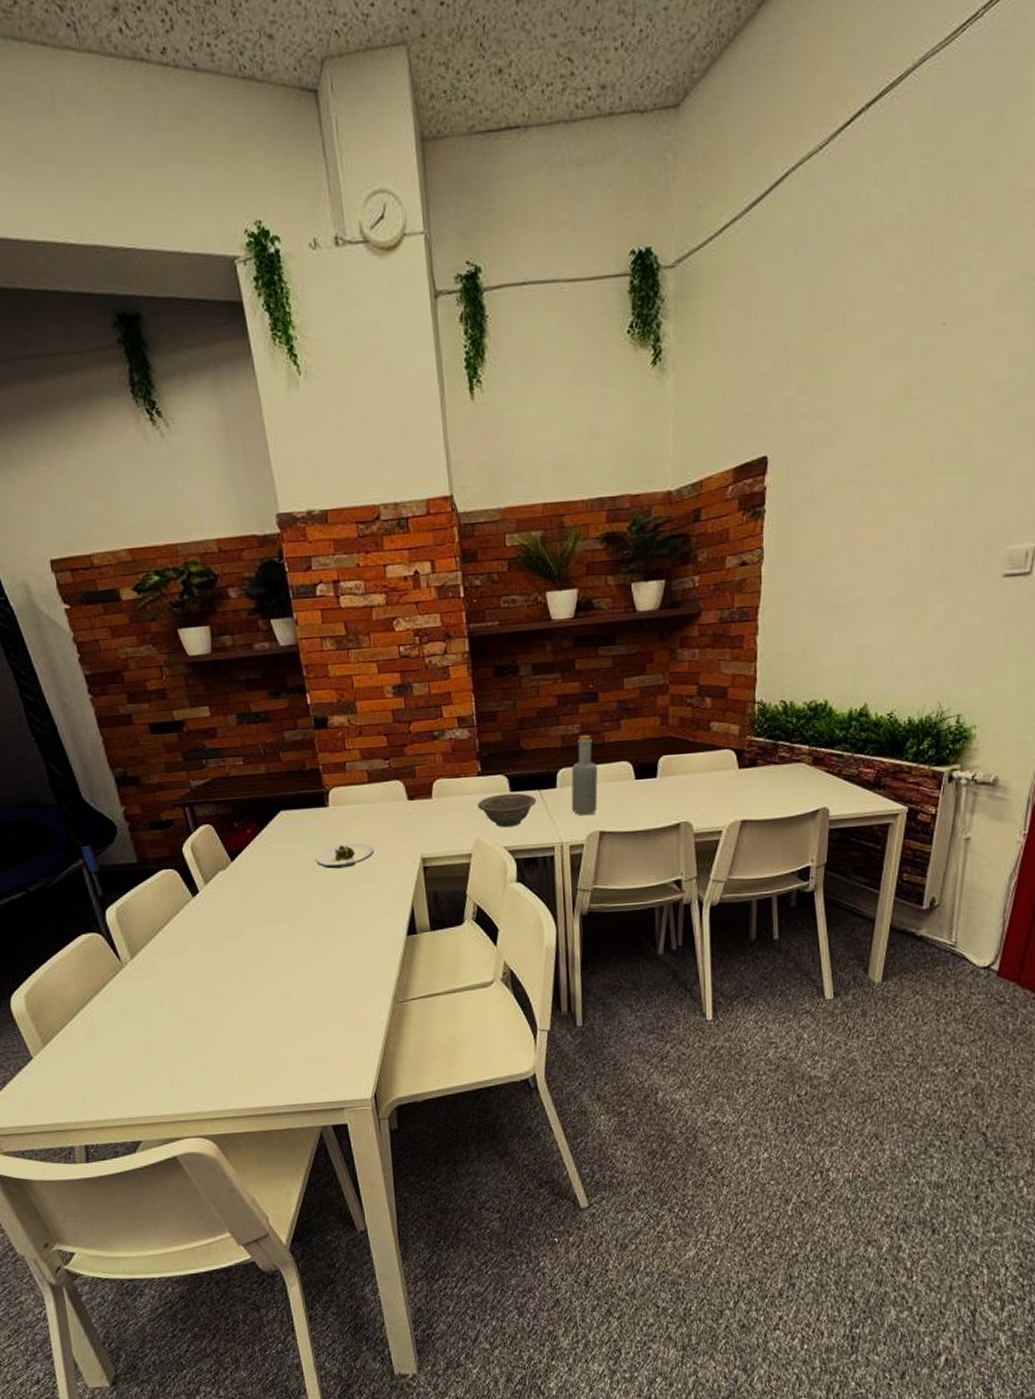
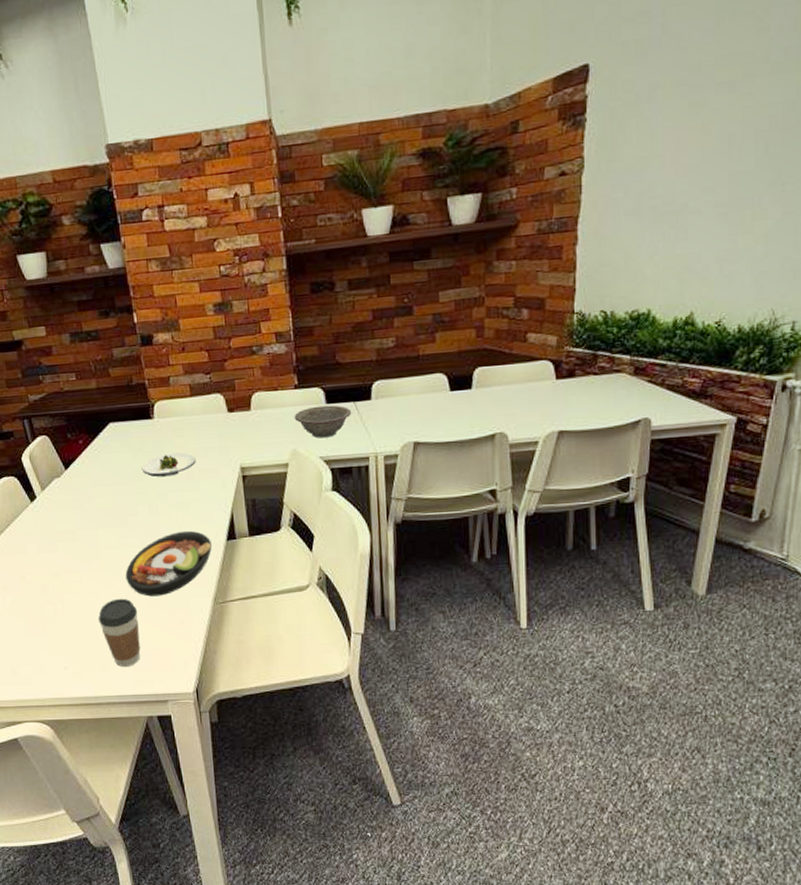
coffee cup: none [268,999,314,1074] -> present [98,598,141,667]
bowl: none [297,925,392,997] -> present [125,530,213,597]
bottle: present [571,734,598,816] -> none [385,347,413,427]

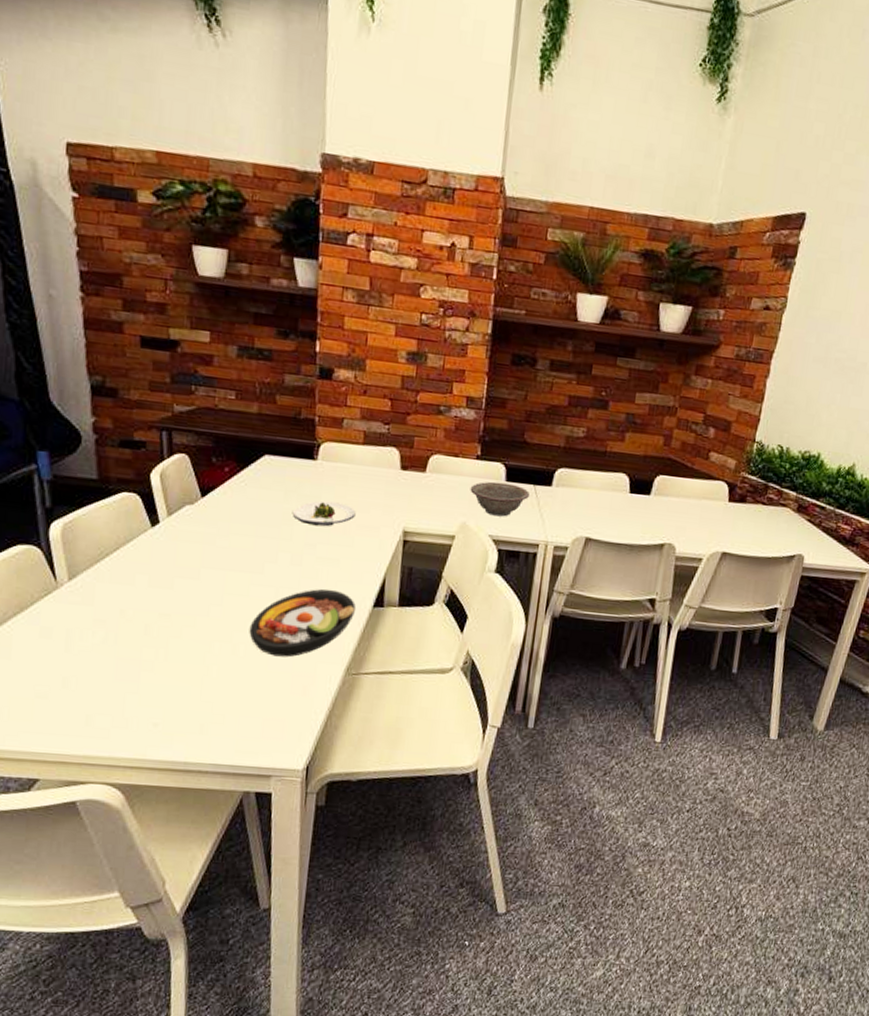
coffee cup: present [98,598,141,667] -> none [207,653,255,732]

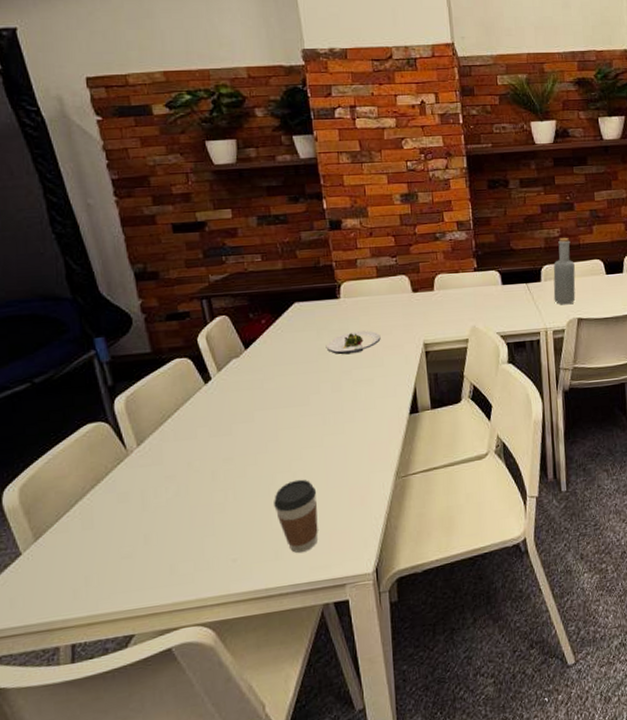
coffee cup: none [207,653,255,732] -> present [274,479,318,553]
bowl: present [249,588,357,658] -> none [305,406,396,476]
decorative bowl: present [470,481,531,517] -> none [473,286,525,316]
bottle: none [562,439,596,520] -> present [553,237,576,305]

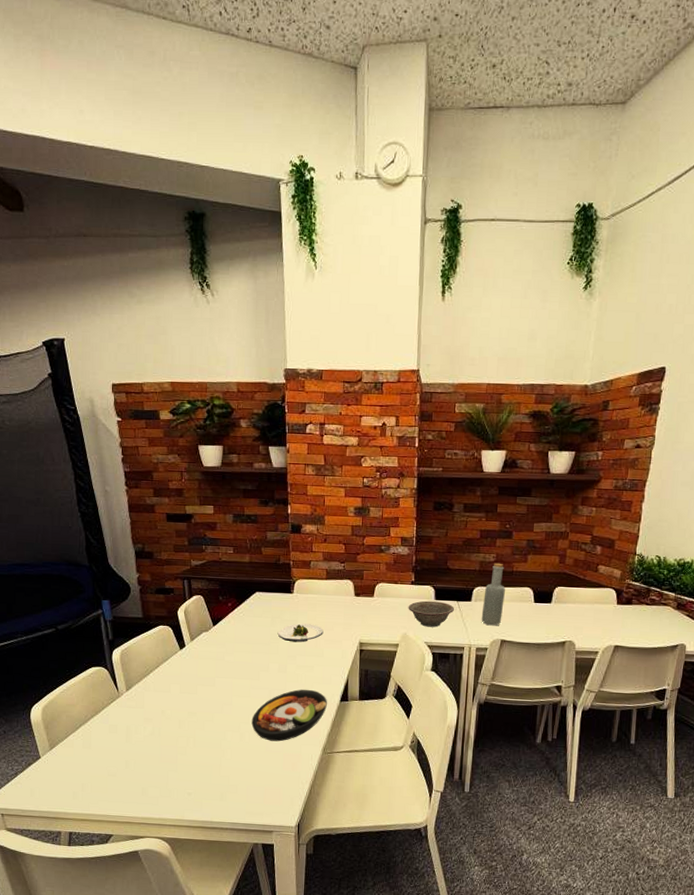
coffee cup: present [274,479,318,553] -> none [224,739,257,798]
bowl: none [305,406,396,476] -> present [251,689,328,742]
decorative bowl: none [473,286,525,316] -> present [408,600,455,627]

